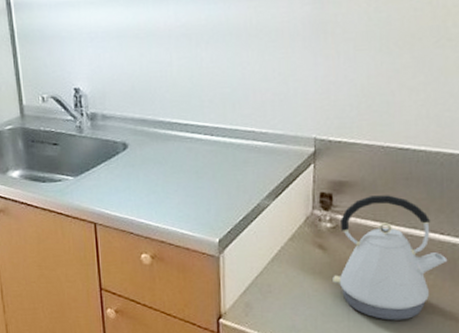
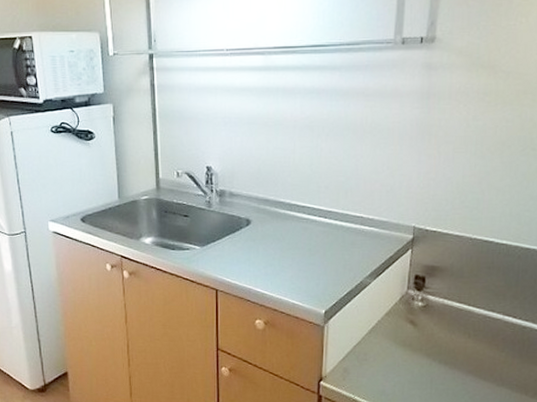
kettle: present [333,195,448,320] -> none [420,281,518,391]

